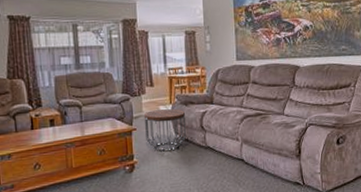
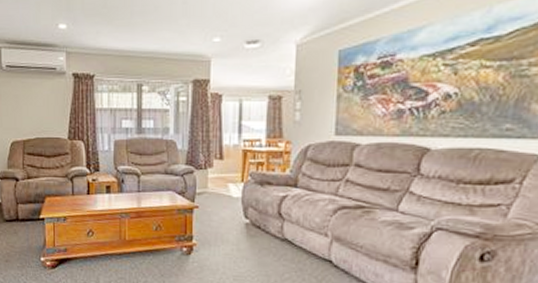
side table: present [143,109,186,152] -> none [208,187,260,238]

